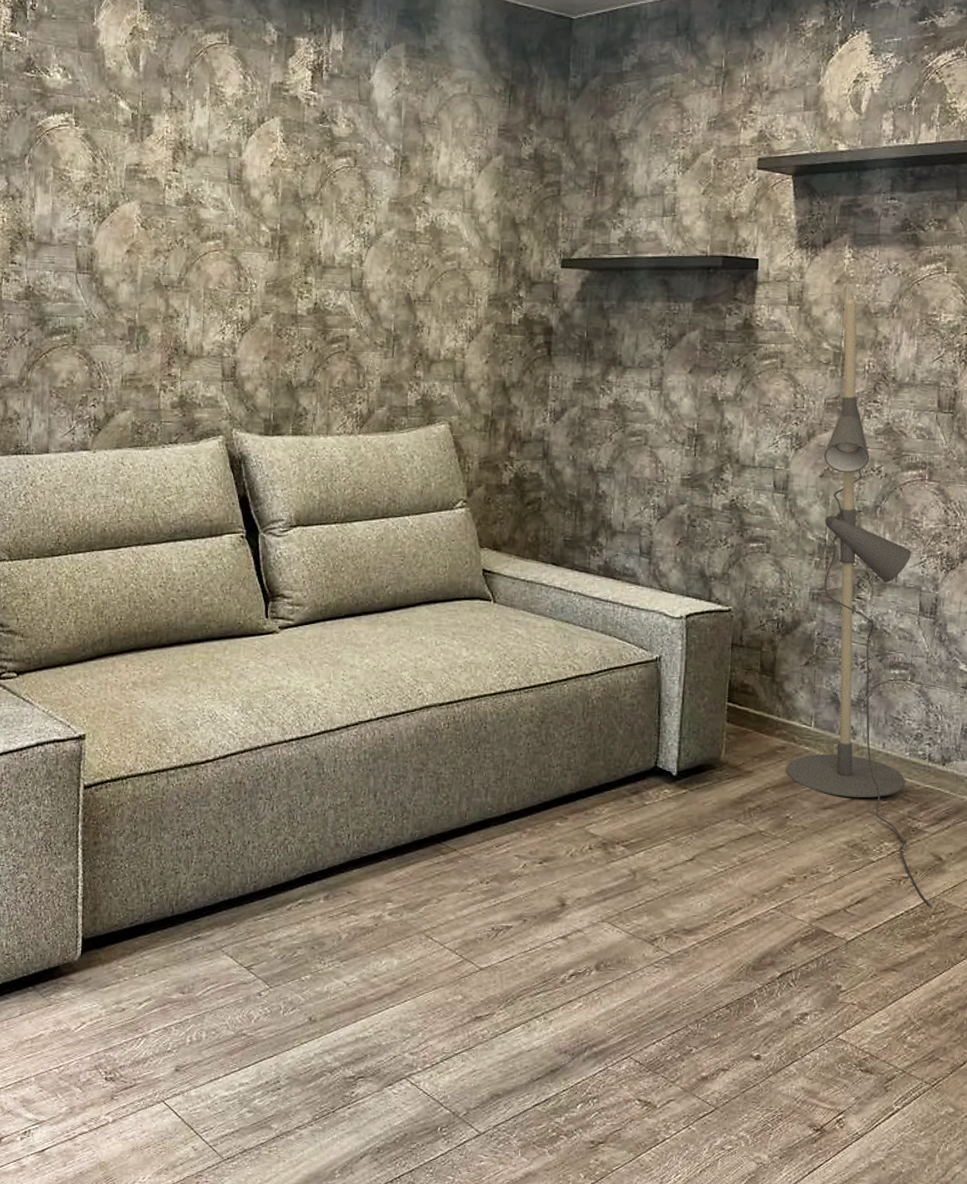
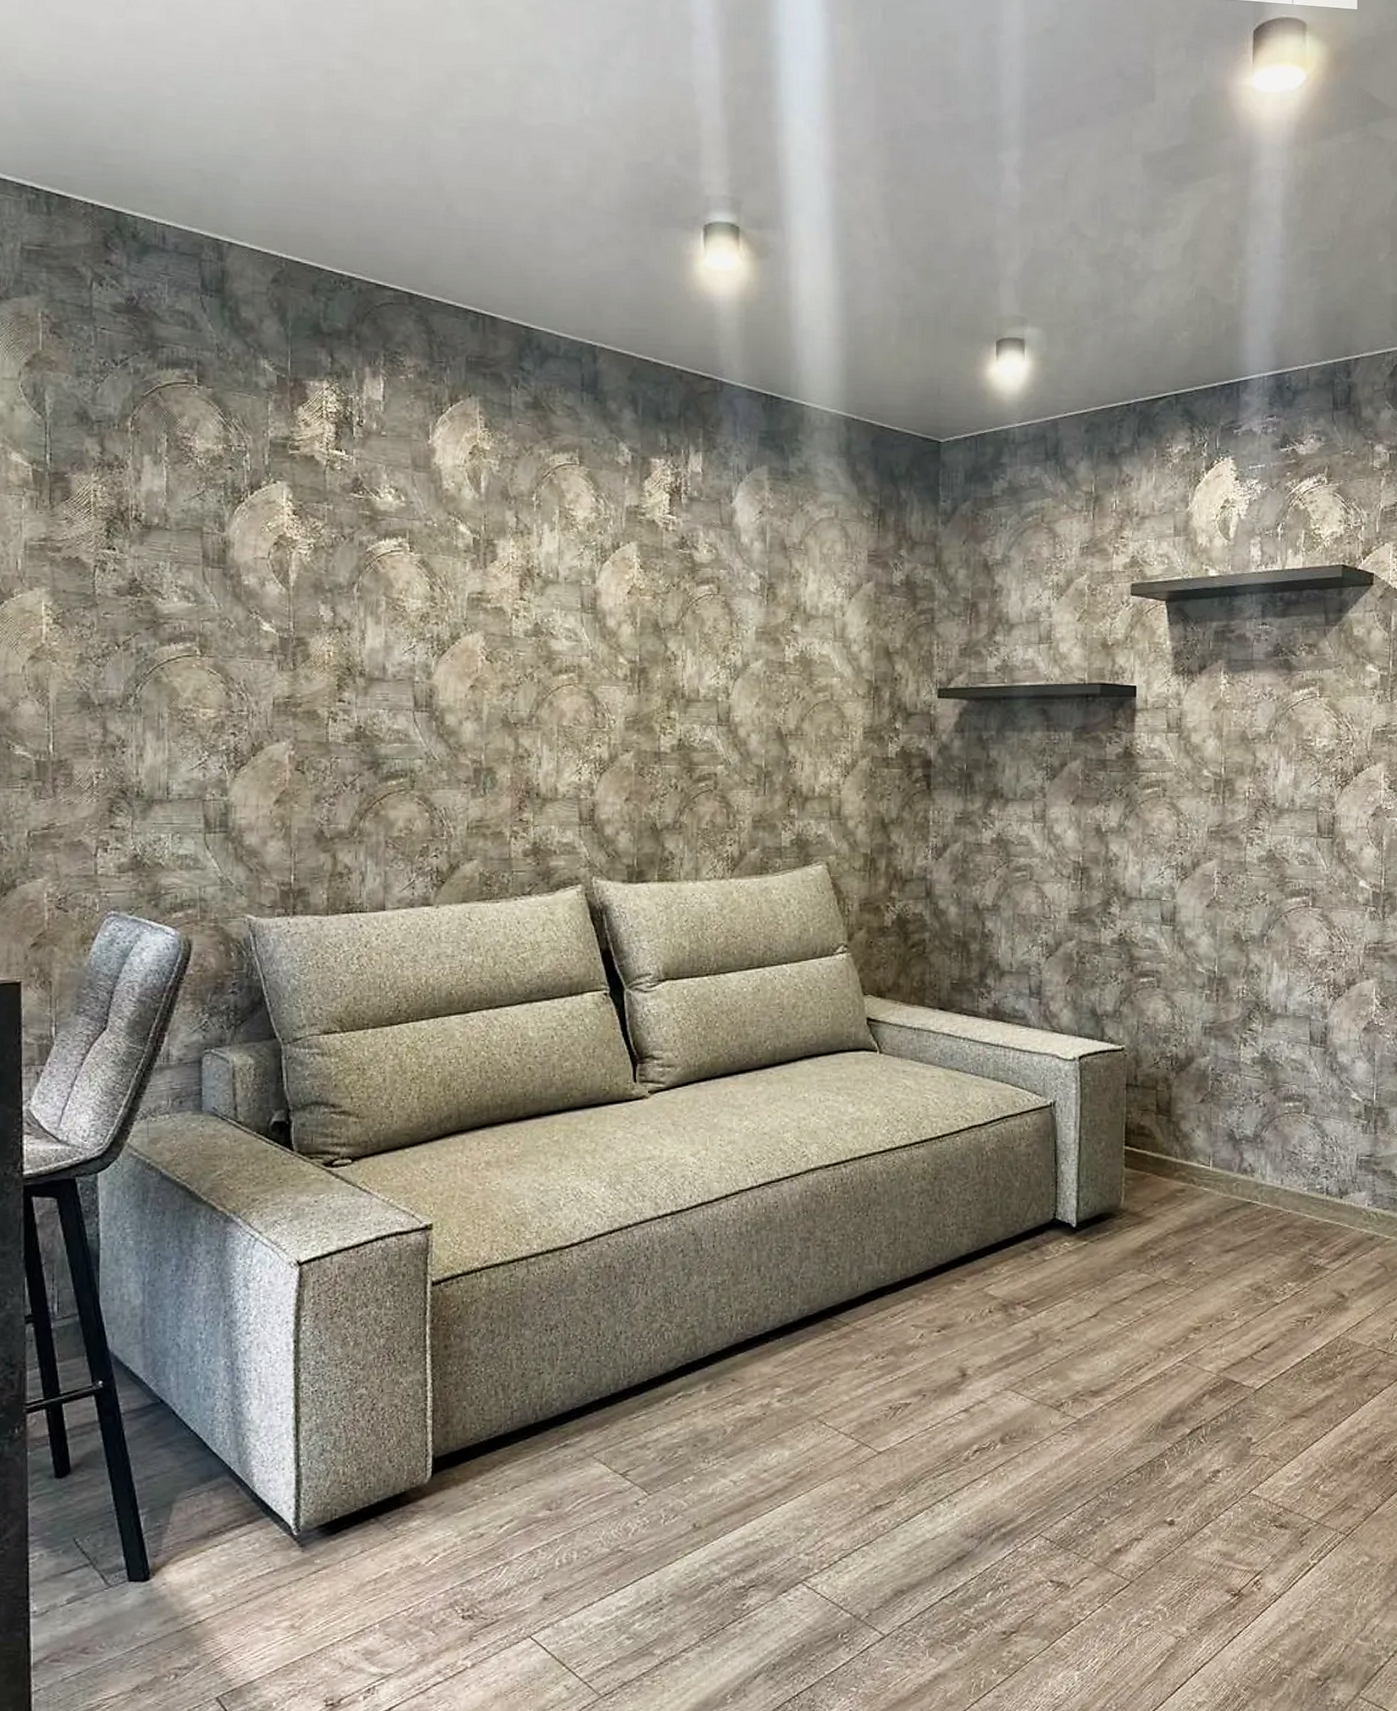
floor lamp: present [786,299,931,907] -> none [1187,725,1337,1347]

